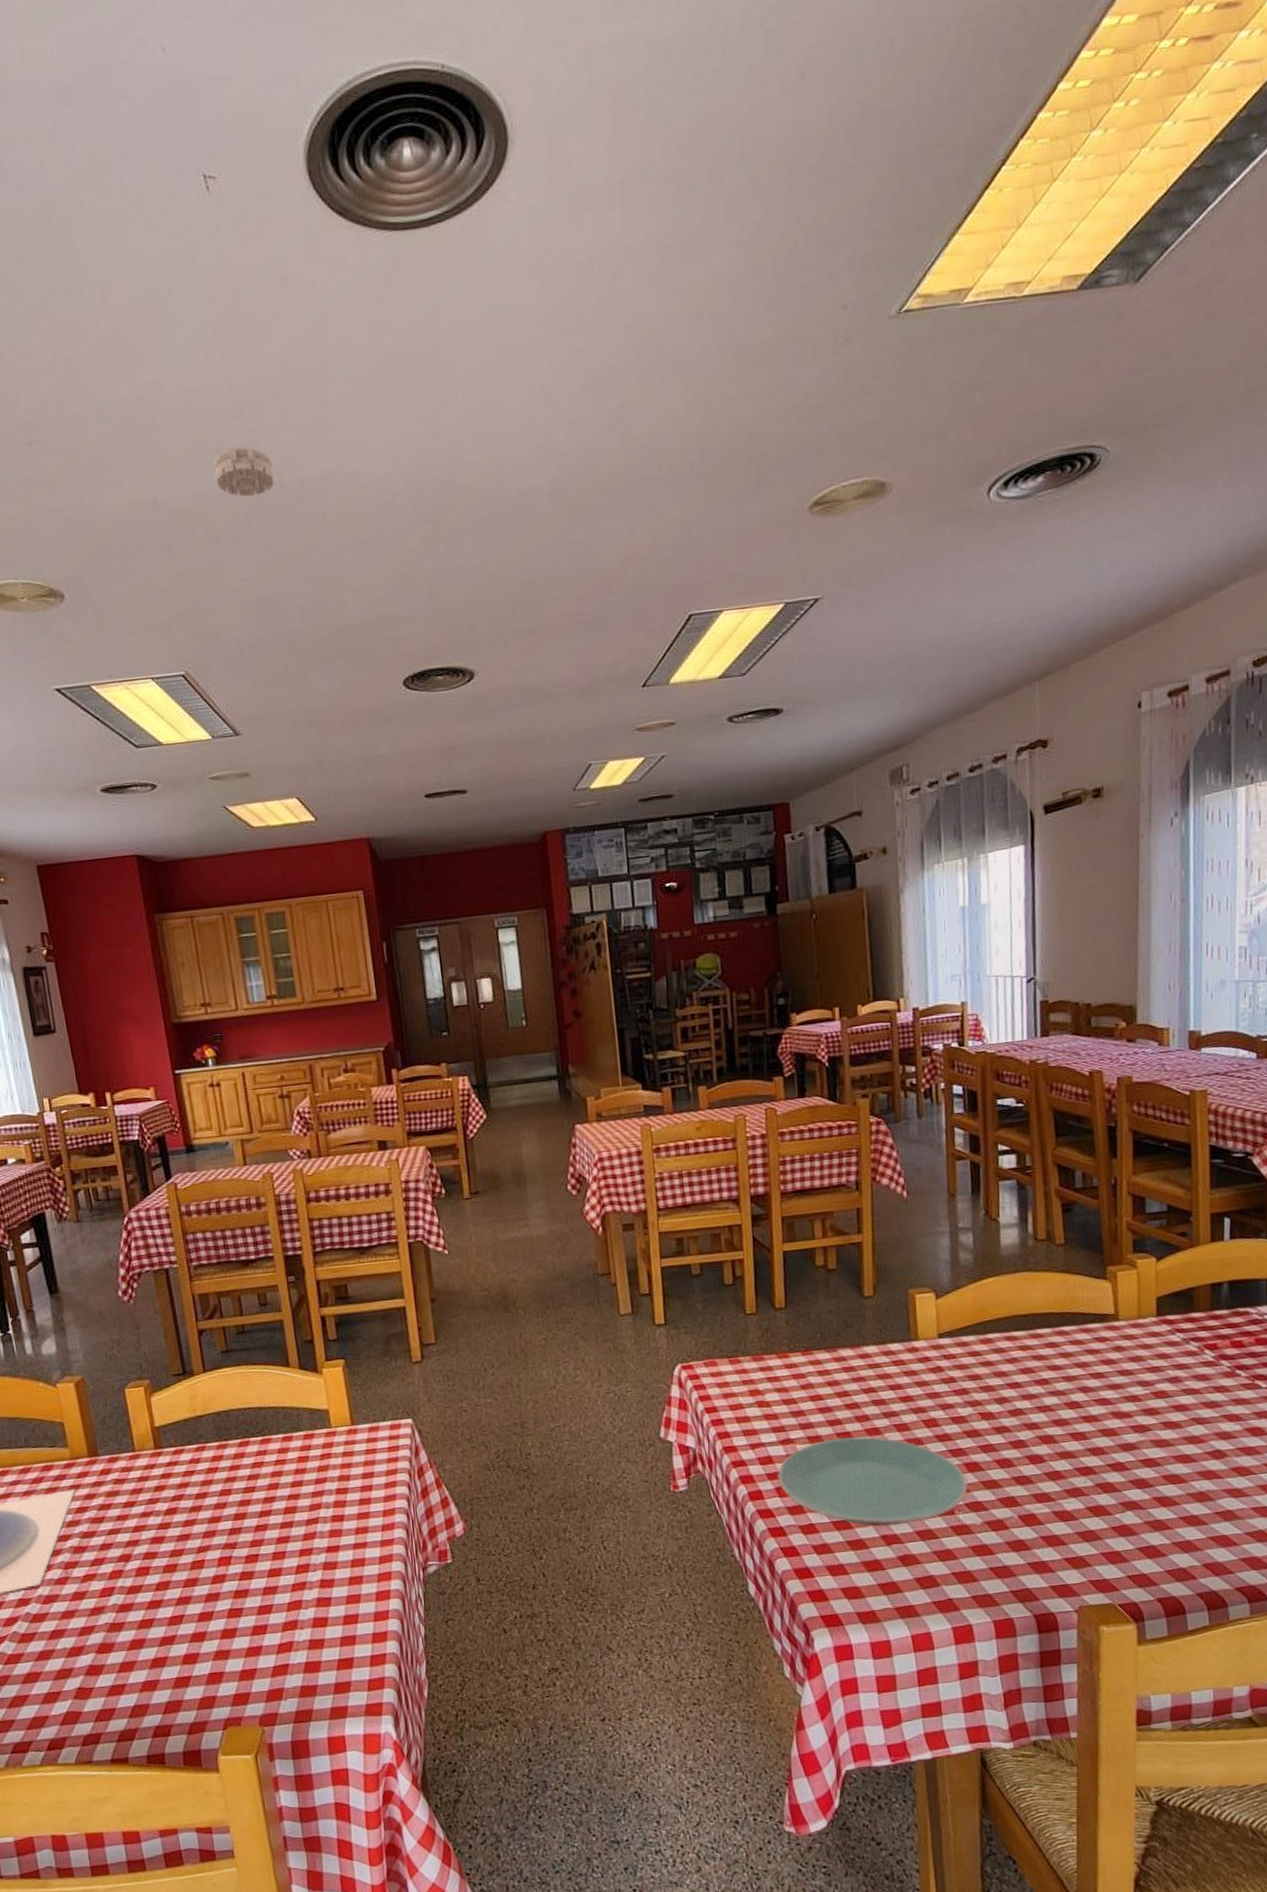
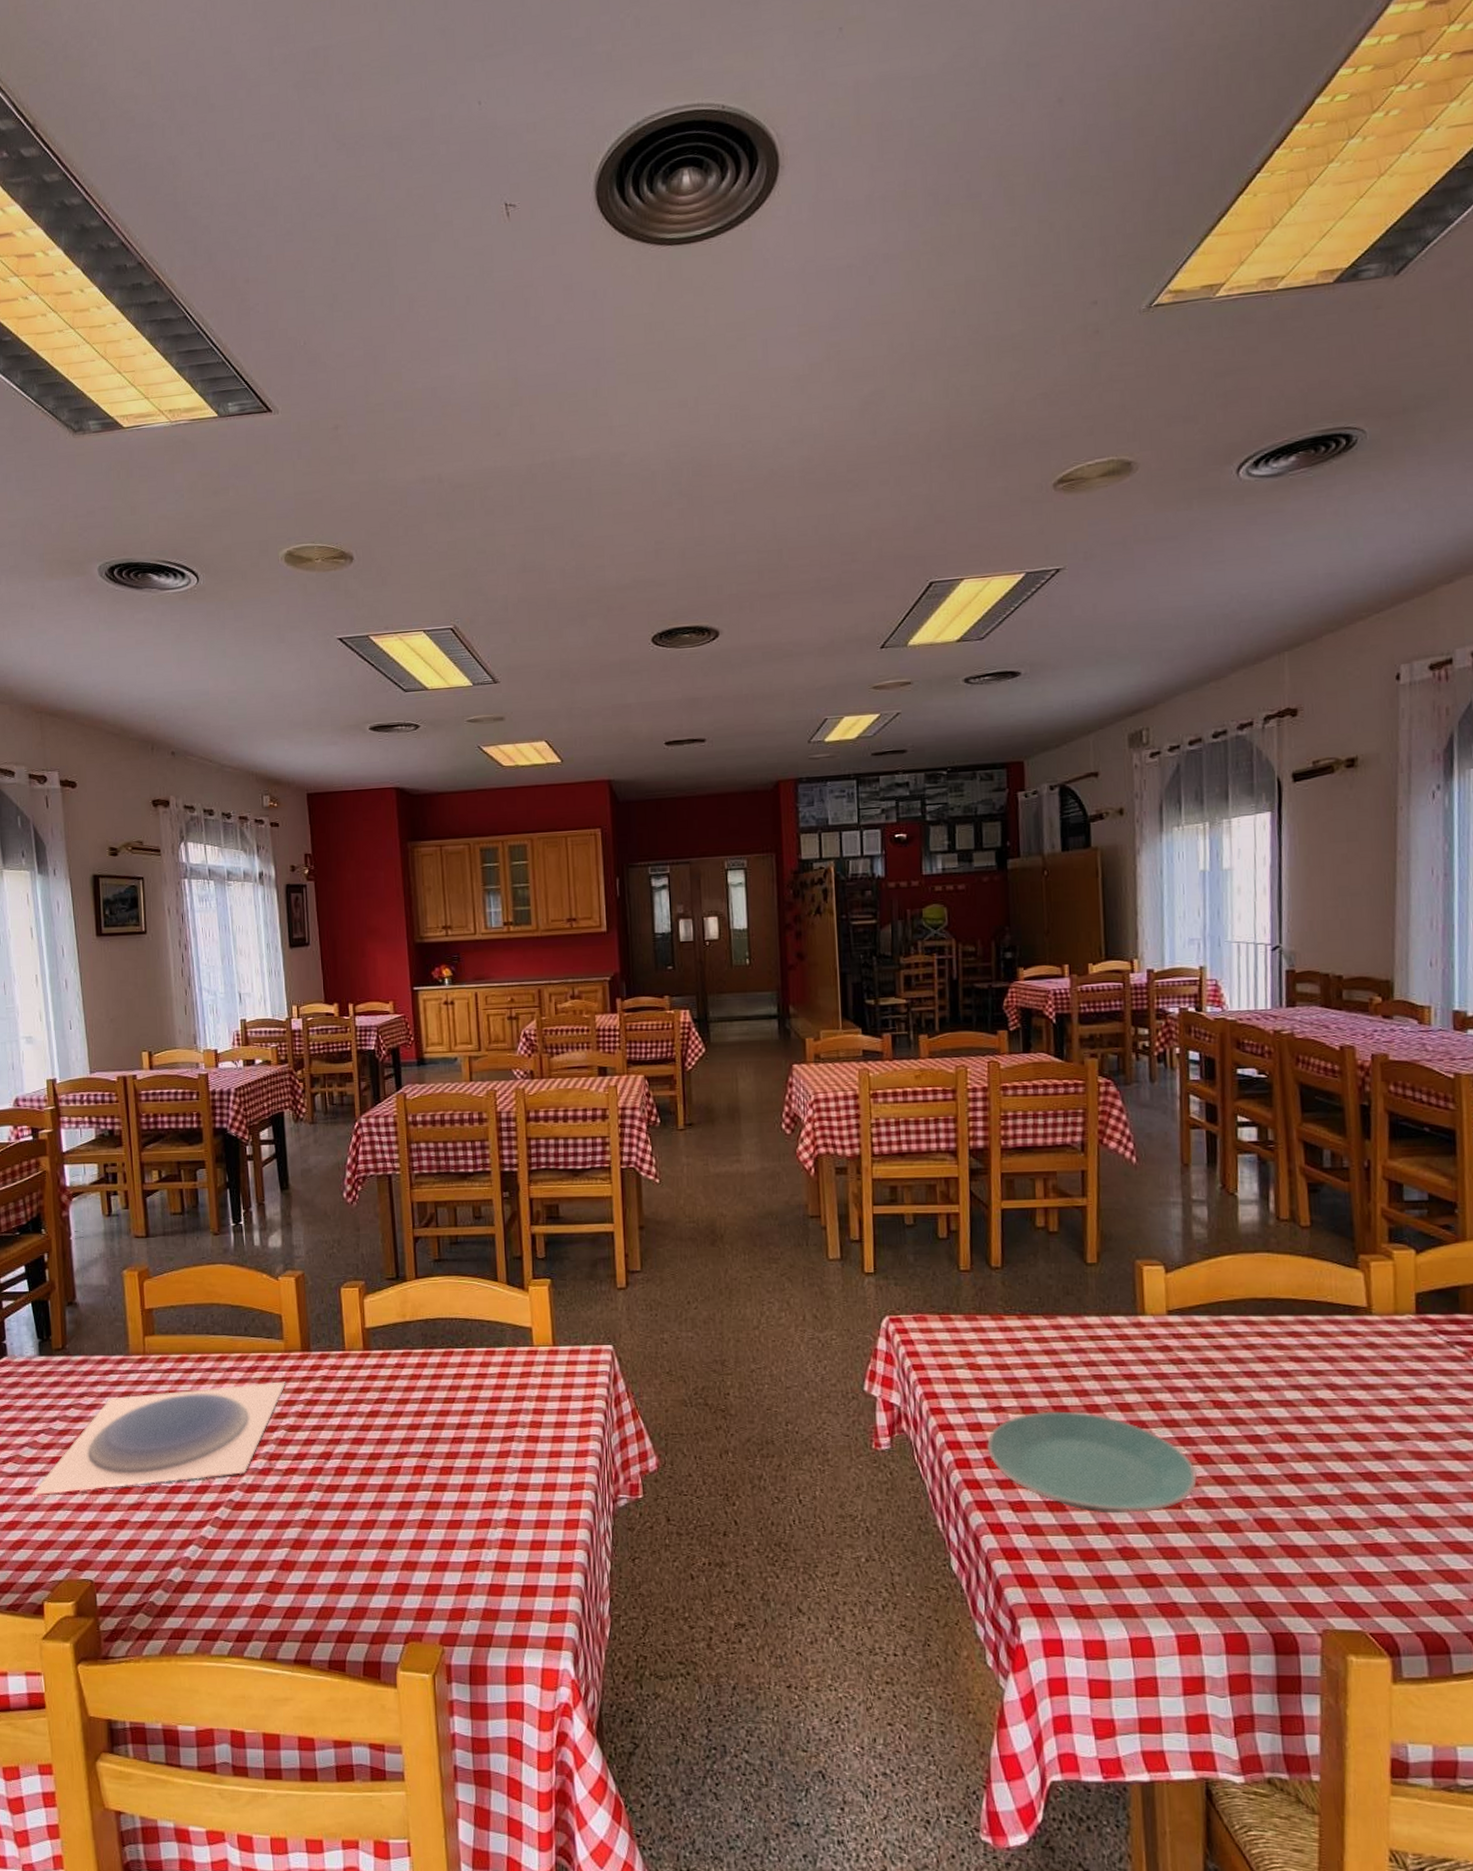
smoke detector: present [213,446,275,497] -> none [494,430,547,474]

